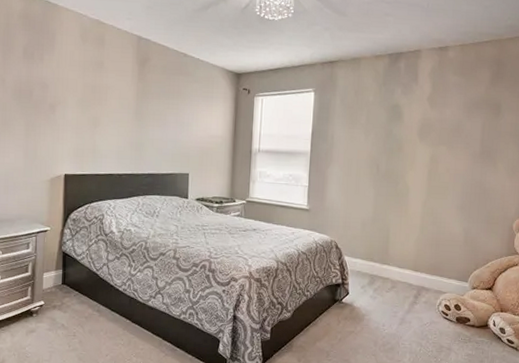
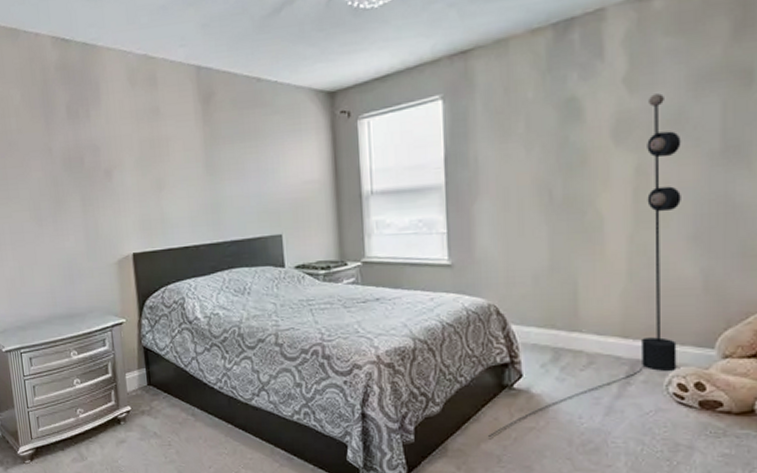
floor lamp: none [322,111,458,337] -> present [489,93,681,437]

